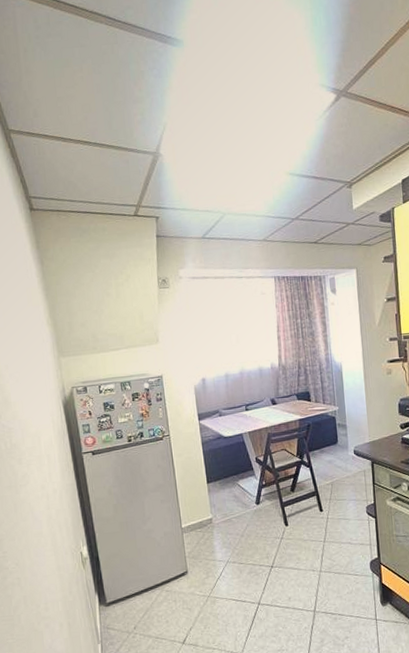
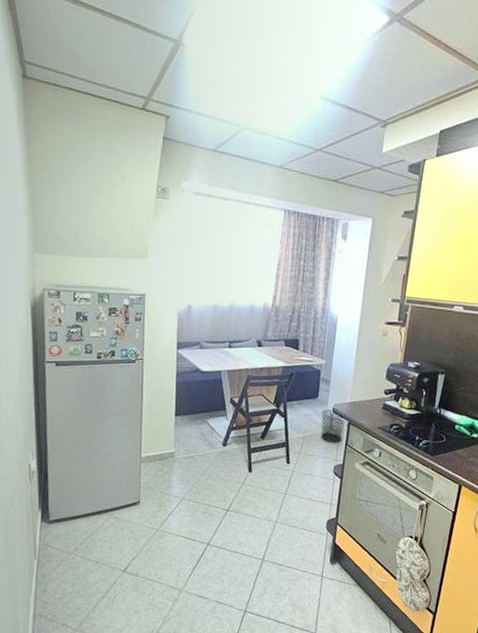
waste bin: none [344,452,369,484] -> present [320,409,346,443]

